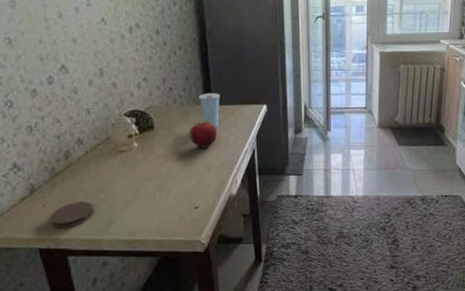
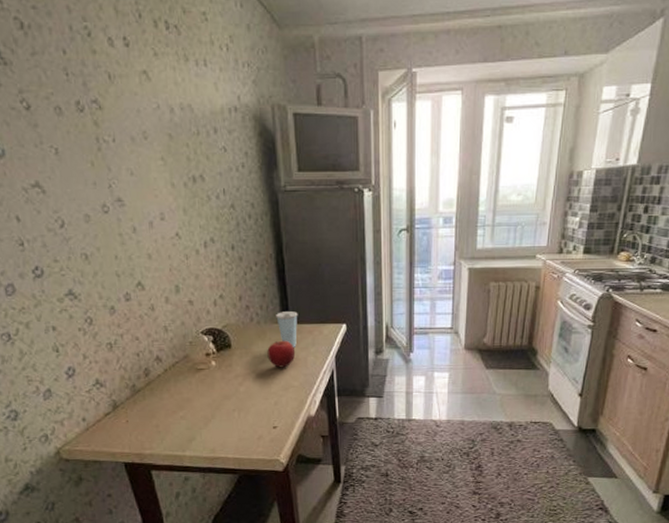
coaster: present [49,201,94,229] -> none [132,418,175,444]

